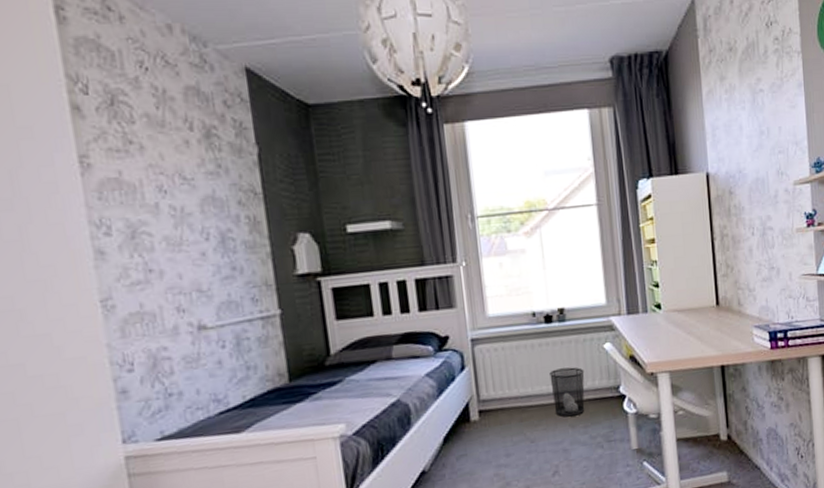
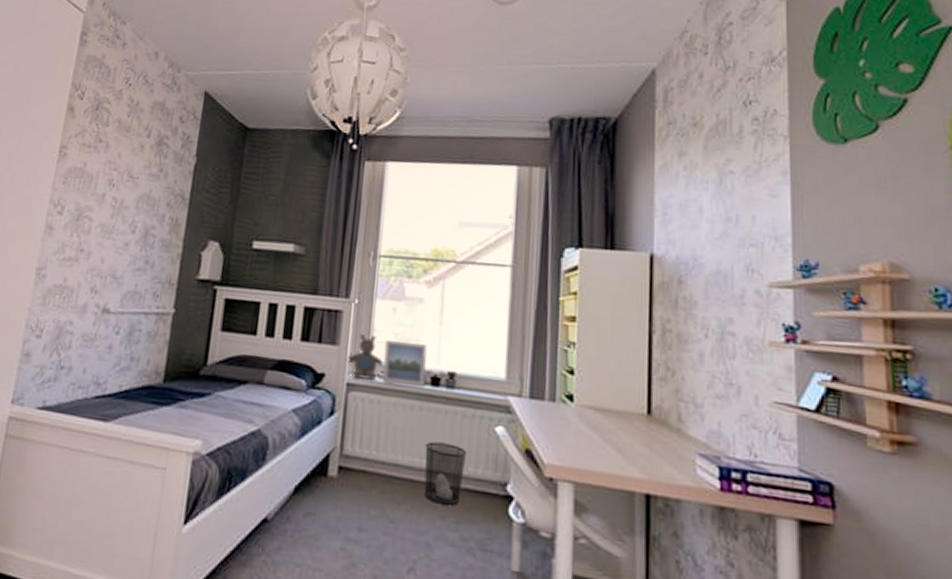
stuffed animal: none [467,292,500,333] -> present [348,334,384,380]
picture frame: none [498,290,540,331] -> present [382,340,427,388]

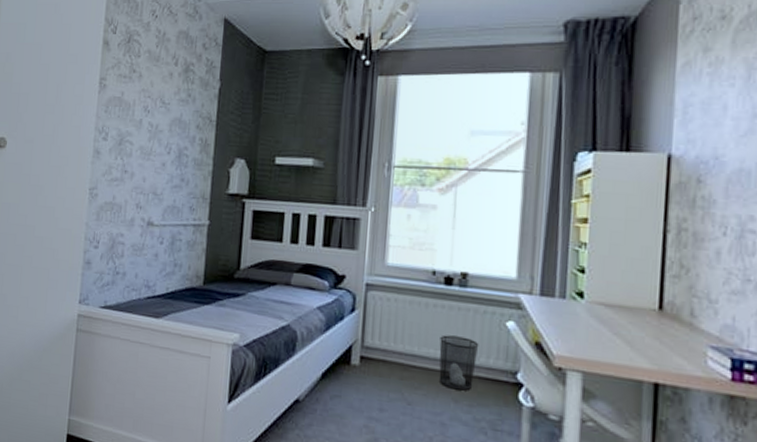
stuffed animal: present [348,334,384,380] -> none [366,239,399,281]
picture frame: present [382,340,427,388] -> none [398,245,440,287]

